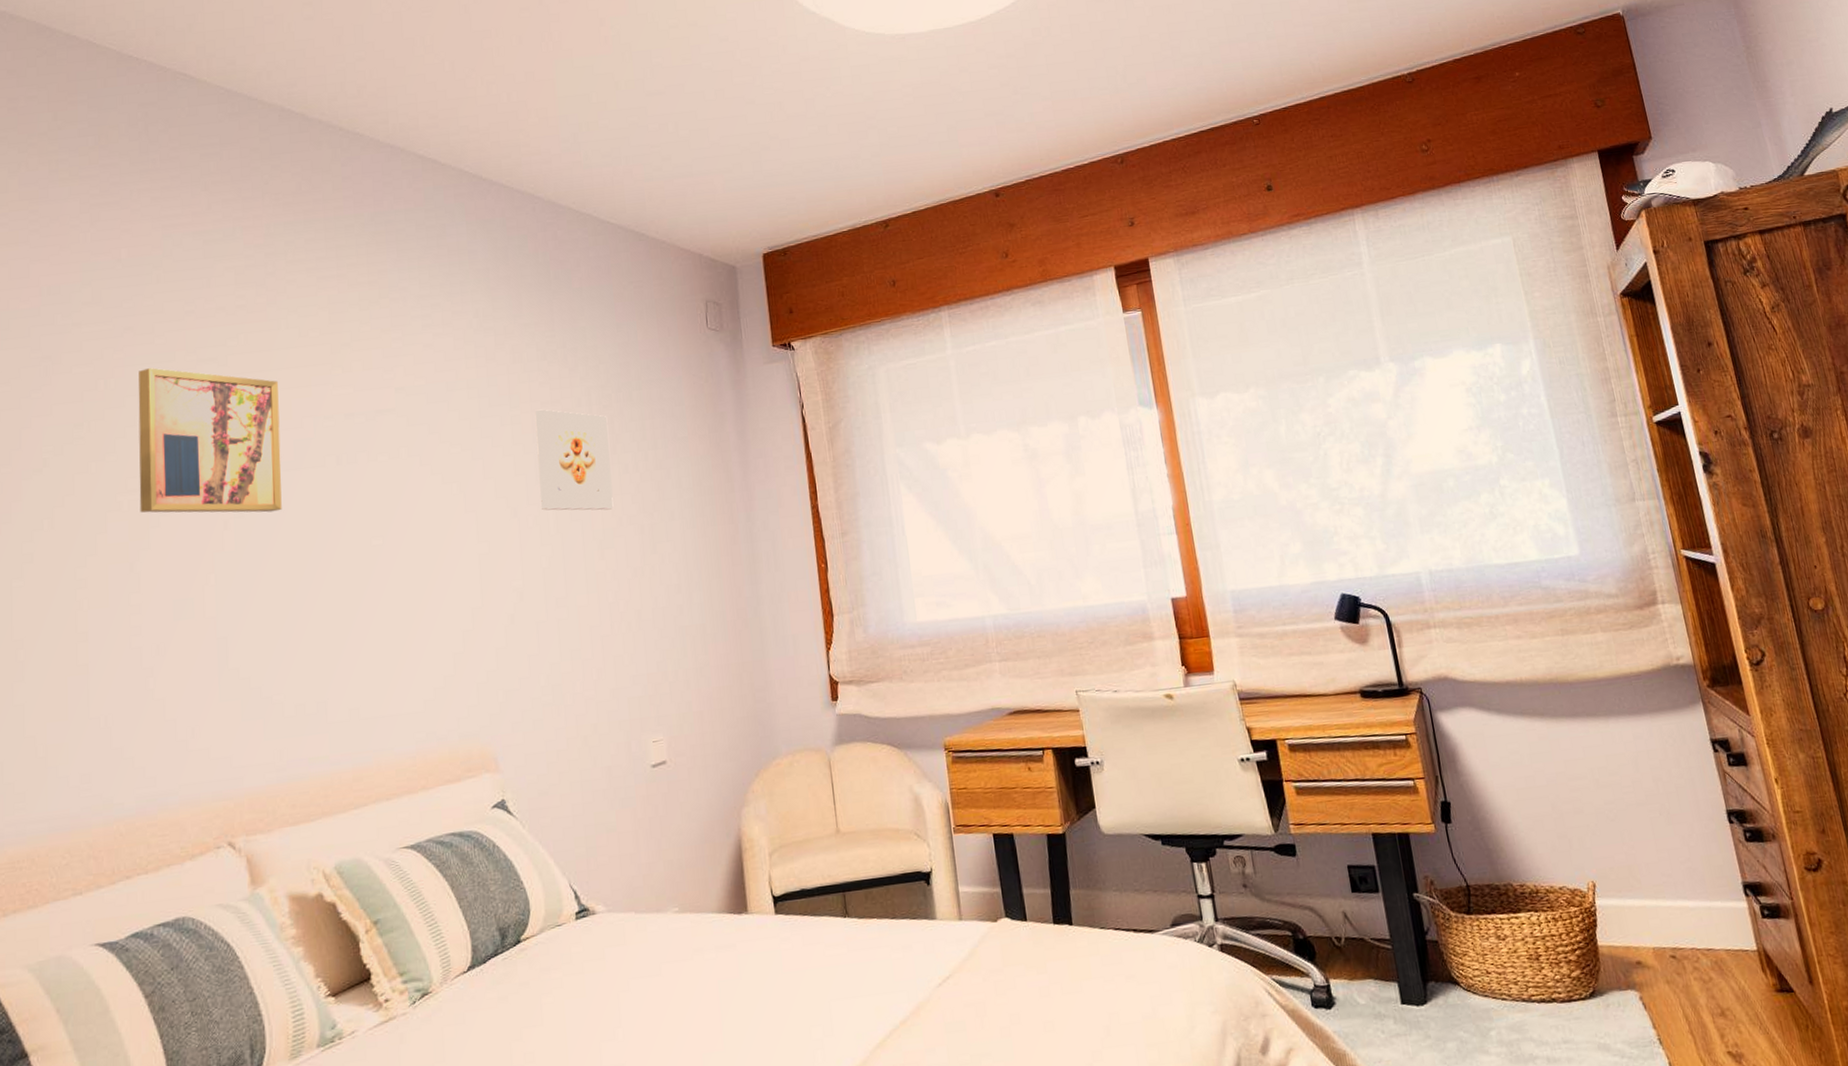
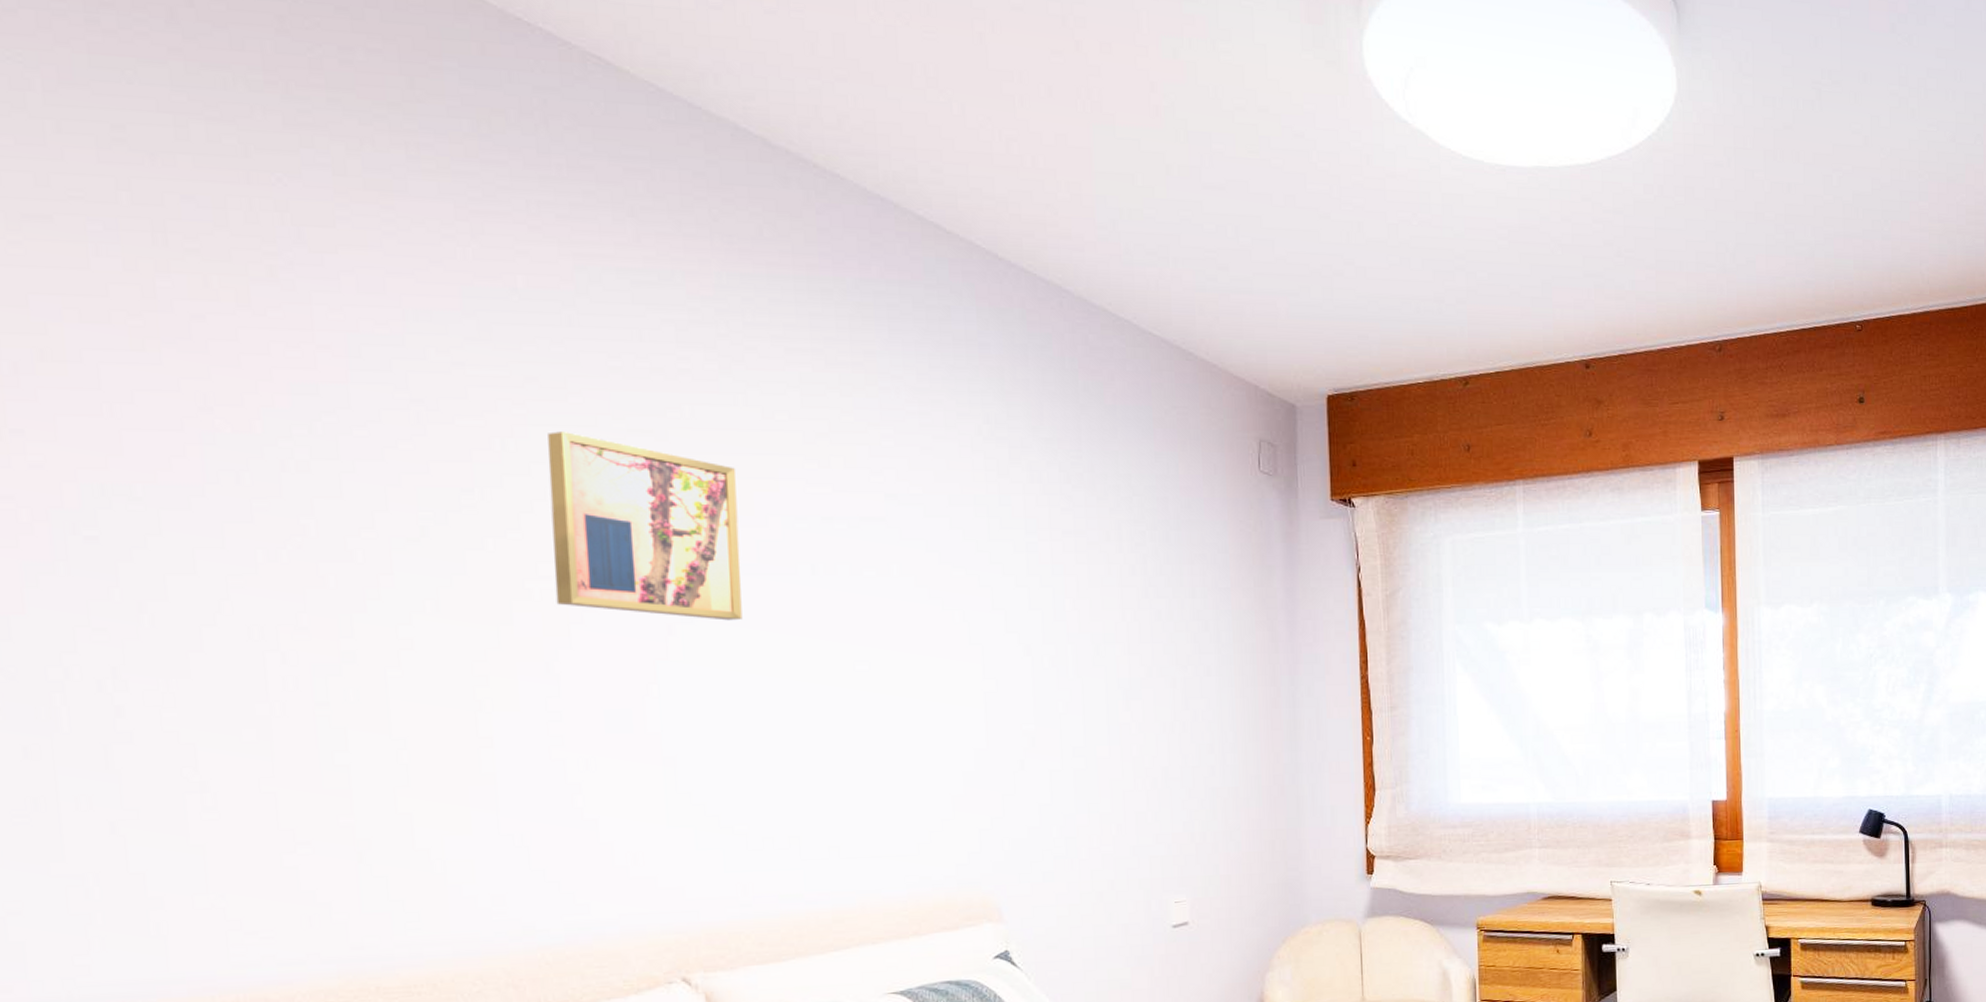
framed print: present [535,409,614,511] -> none [1054,539,1143,658]

